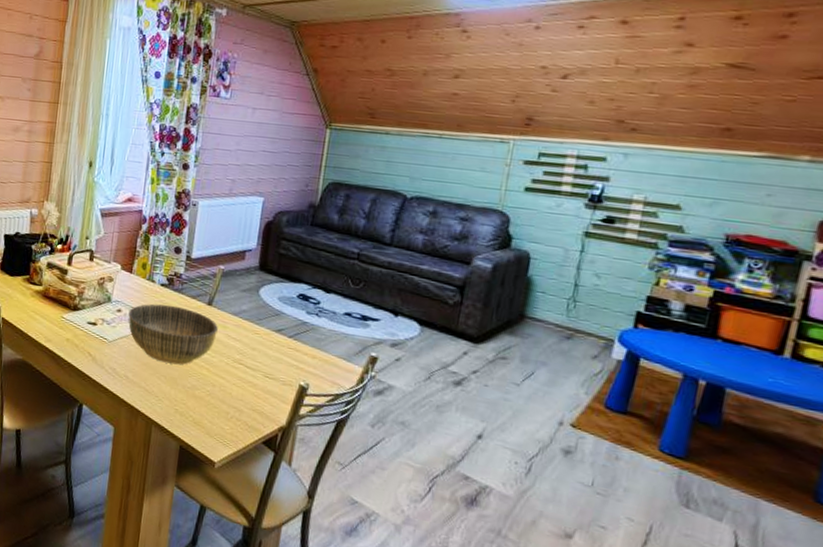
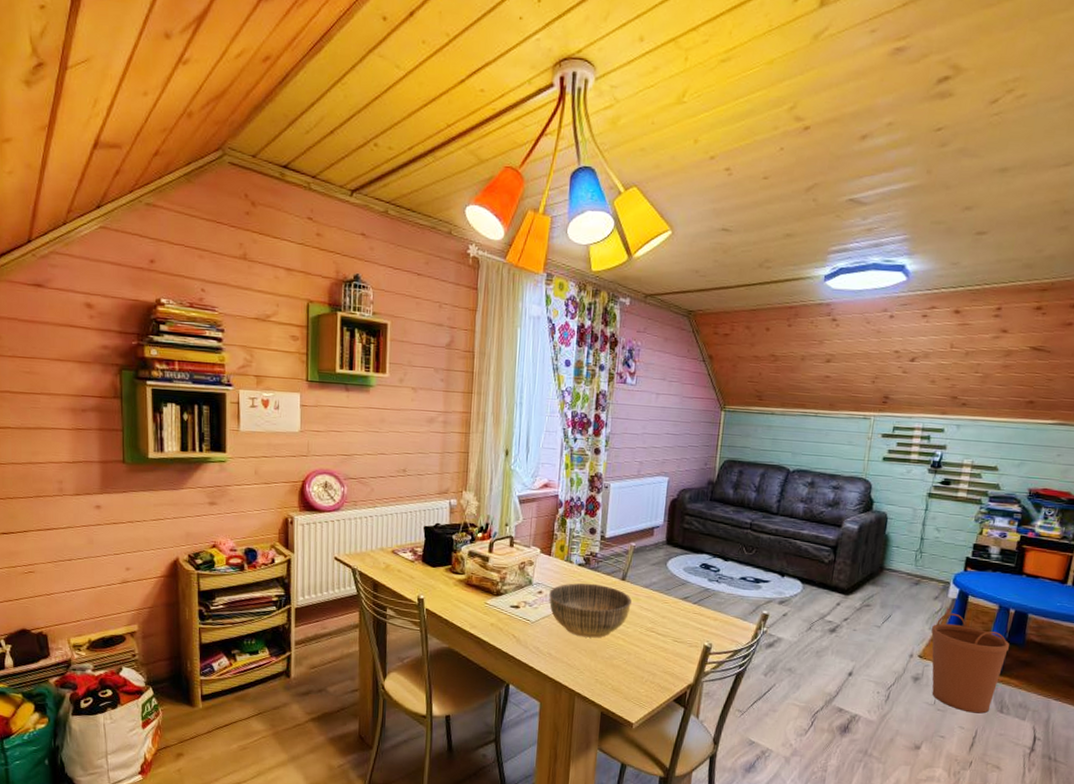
basket: none [588,376,699,506] -> present [931,613,1009,714]

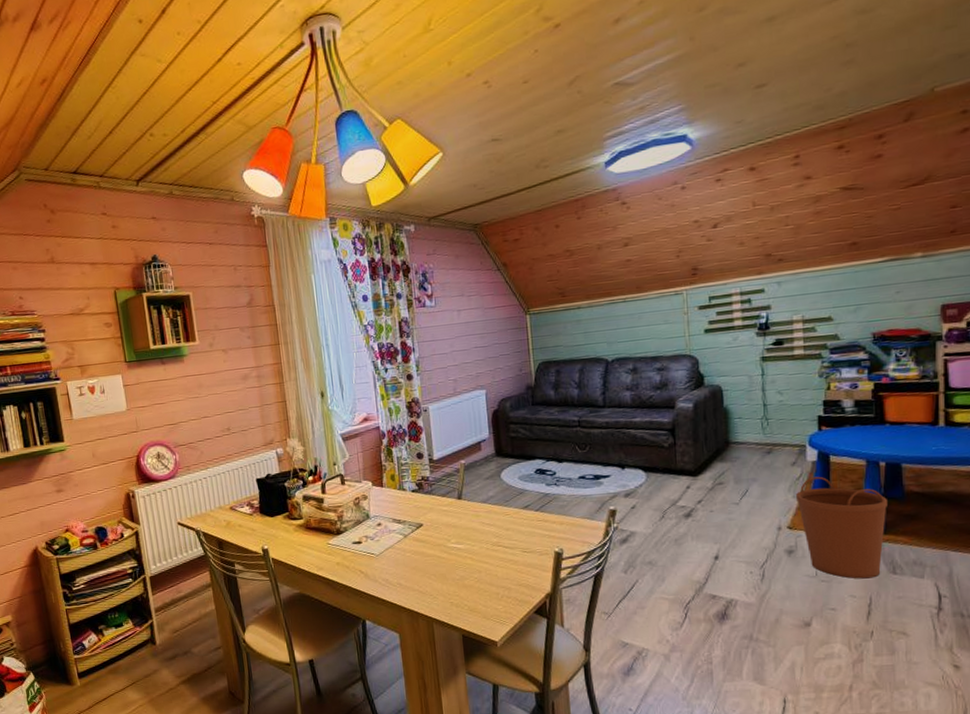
bowl: present [549,583,632,638] -> none [388,507,472,563]

